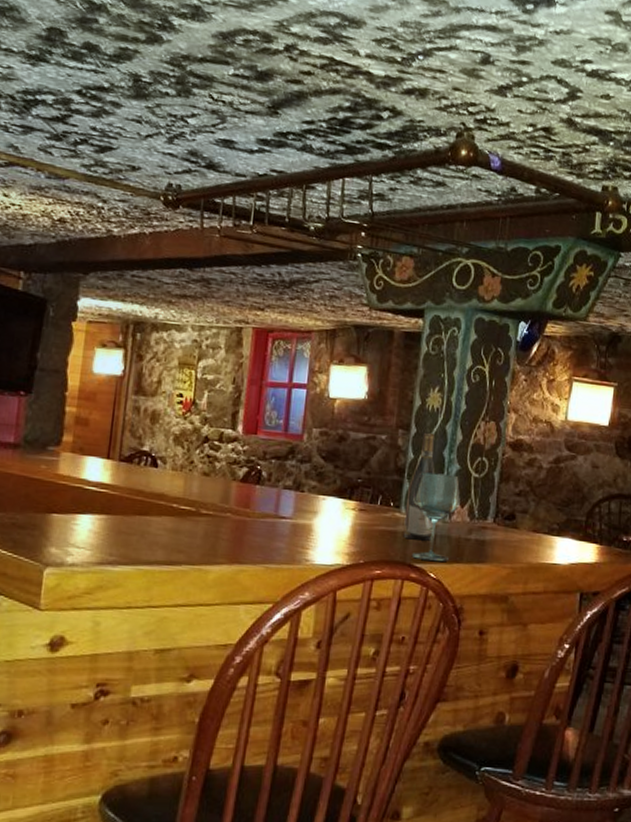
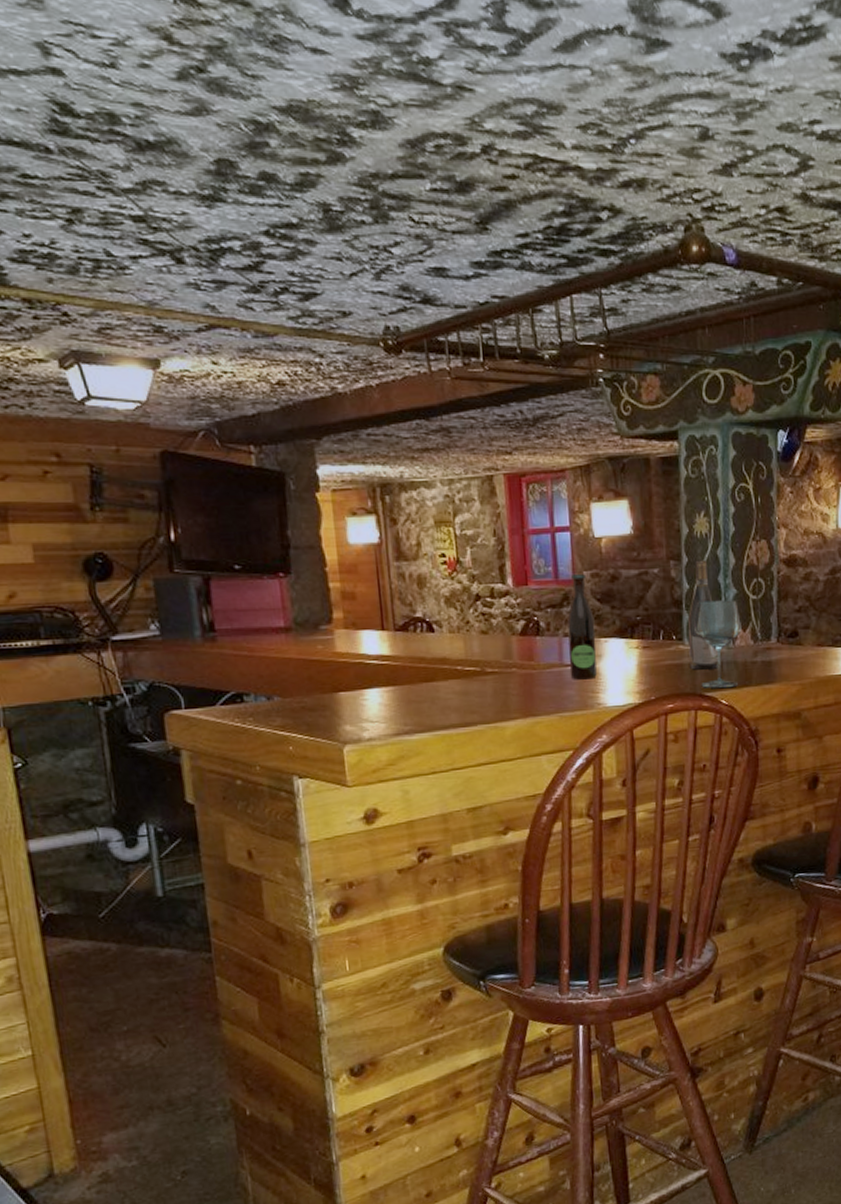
bottle: none [283,430,316,534] -> present [567,574,597,680]

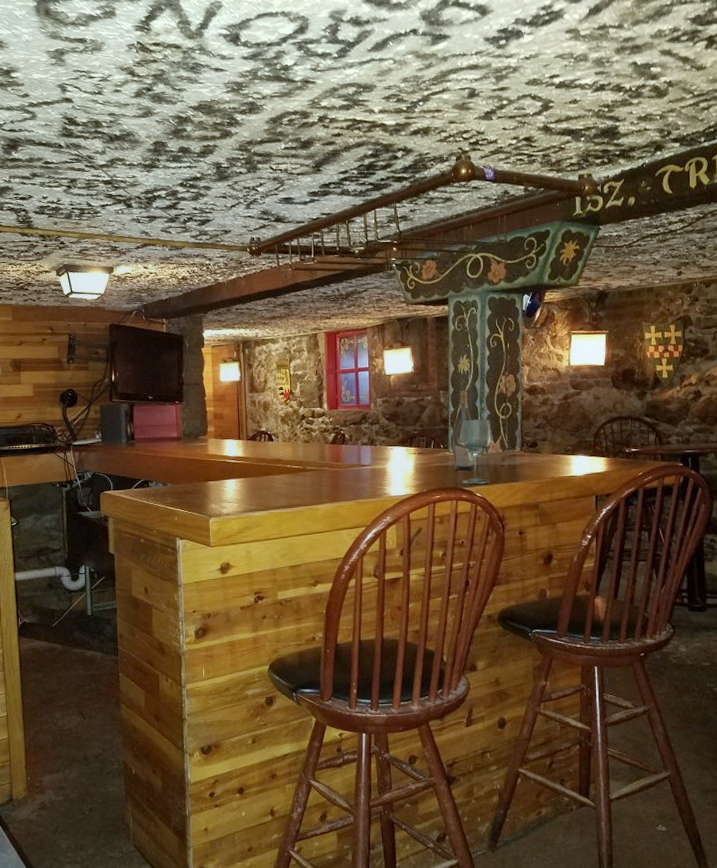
bottle: present [567,574,597,680] -> none [364,401,385,476]

